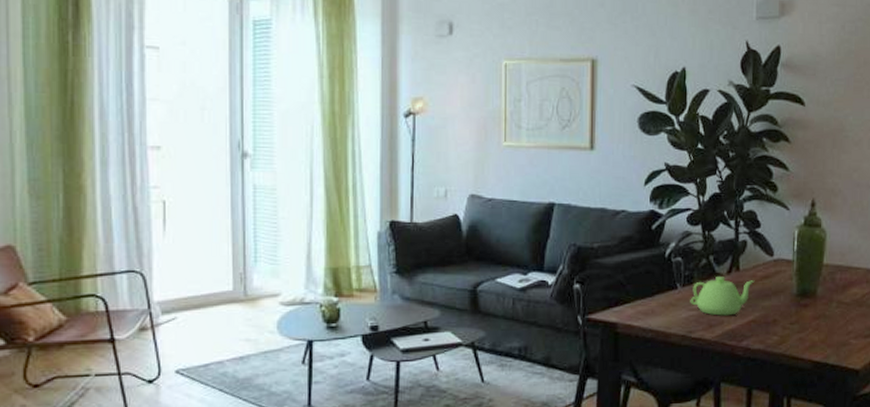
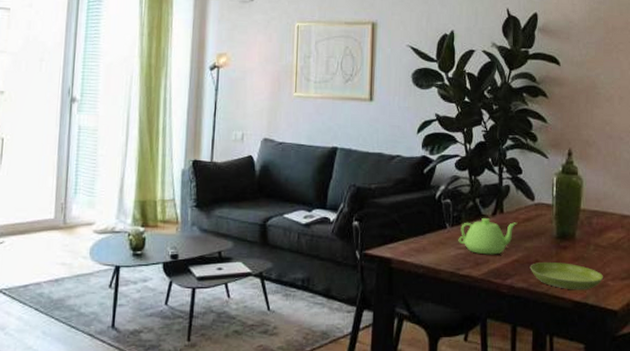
saucer: none [767,321,846,350] -> present [530,262,604,290]

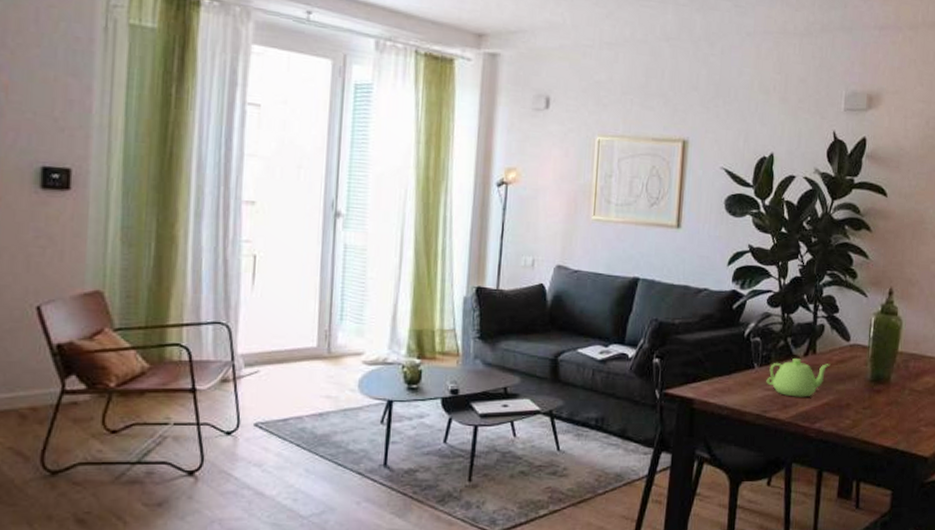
saucer: present [530,262,604,290] -> none [840,406,917,436]

